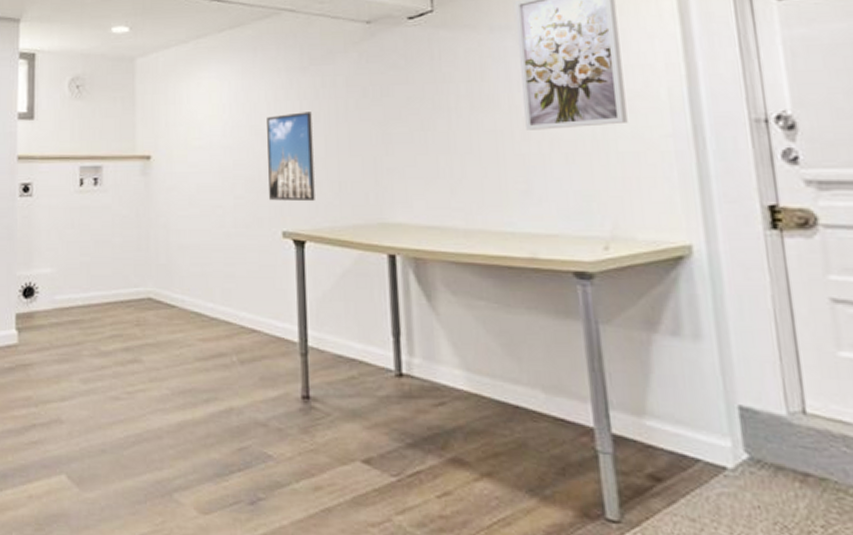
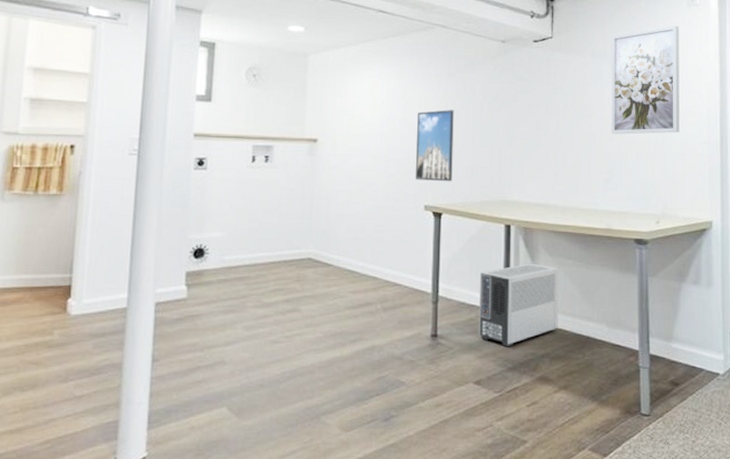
air purifier: none [360,305,472,416] -> present [479,263,559,347]

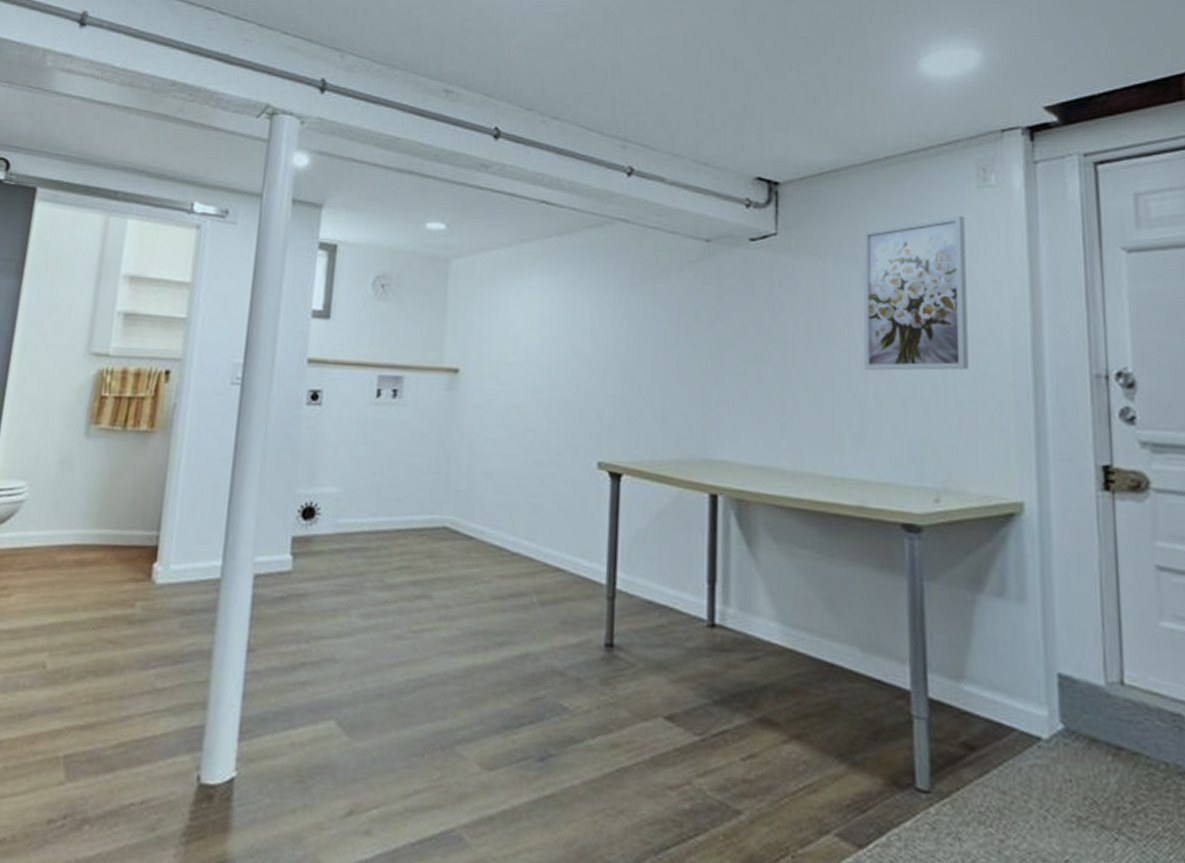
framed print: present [416,110,454,182] -> none [586,332,639,432]
air purifier: present [479,263,559,347] -> none [672,550,788,671]

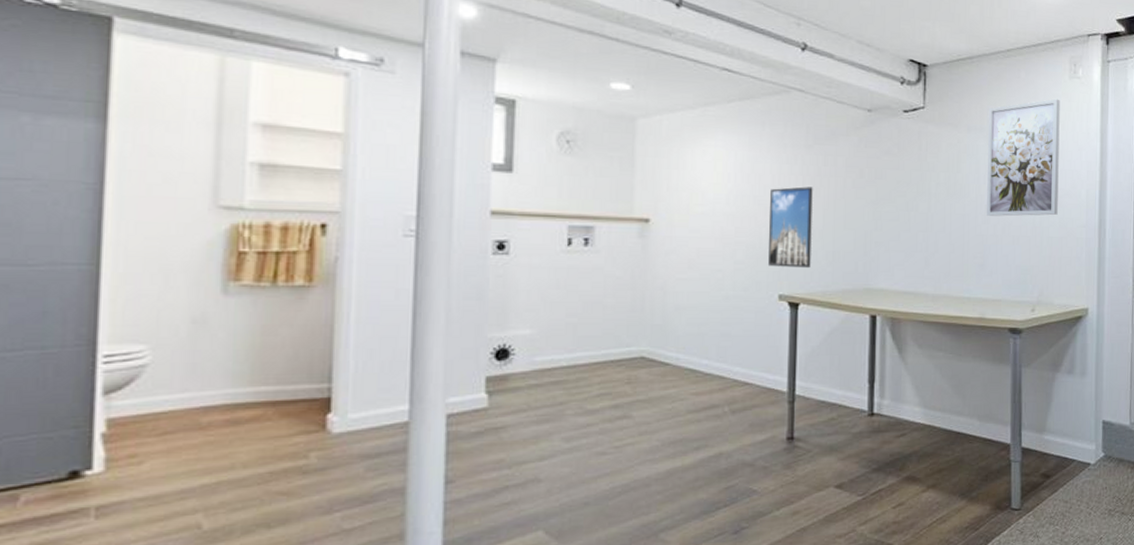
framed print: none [586,332,639,432] -> present [768,186,813,269]

